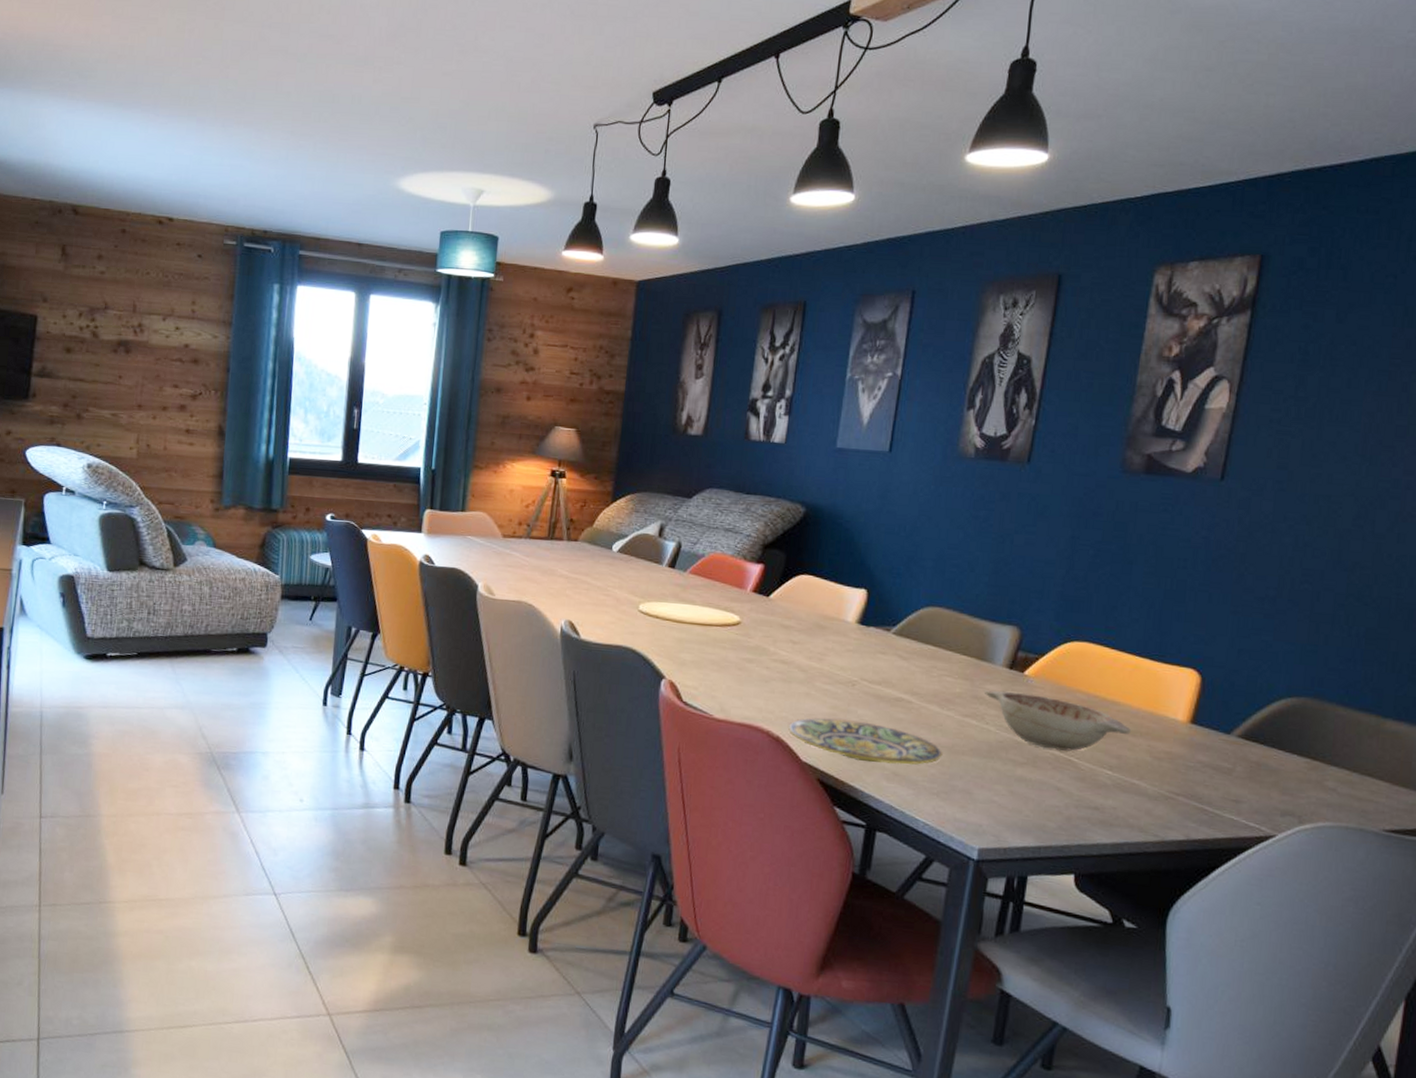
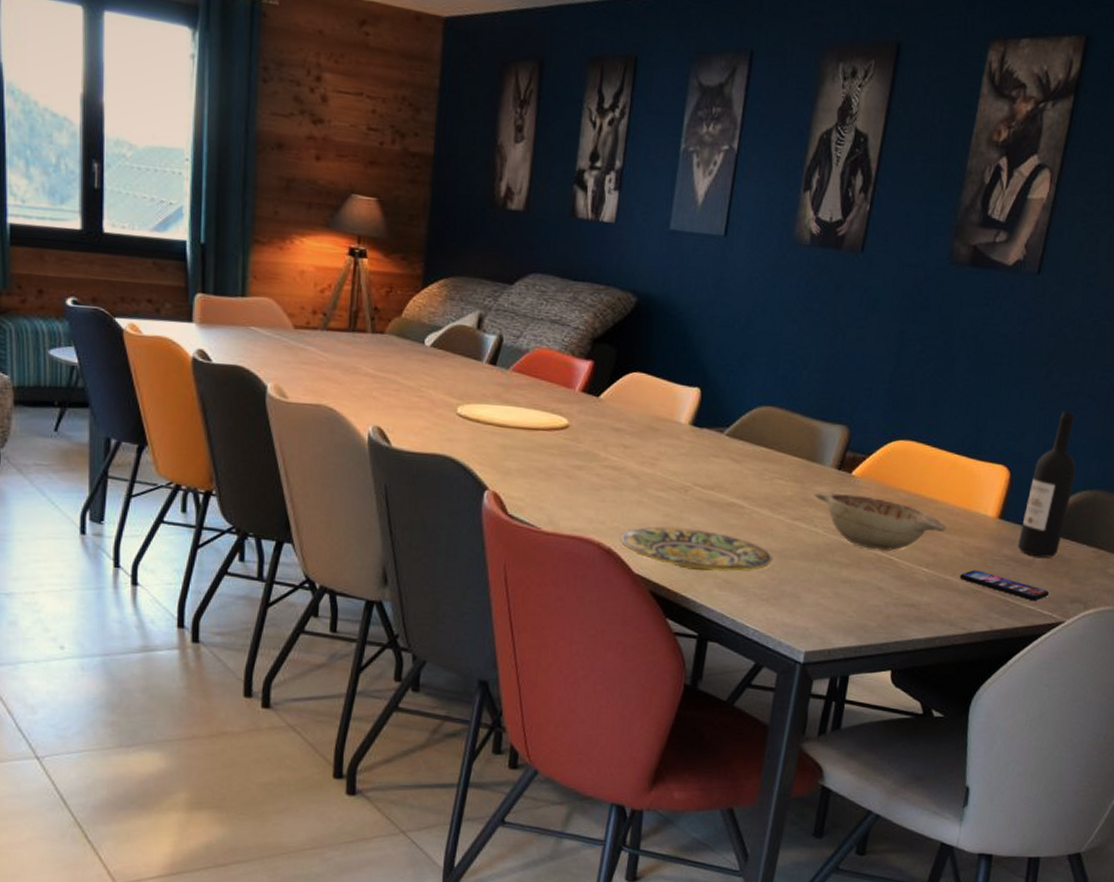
smartphone: none [1148,775,1255,812] -> present [960,570,1050,601]
wine bottle: none [1214,615,1280,767] -> present [1018,411,1077,558]

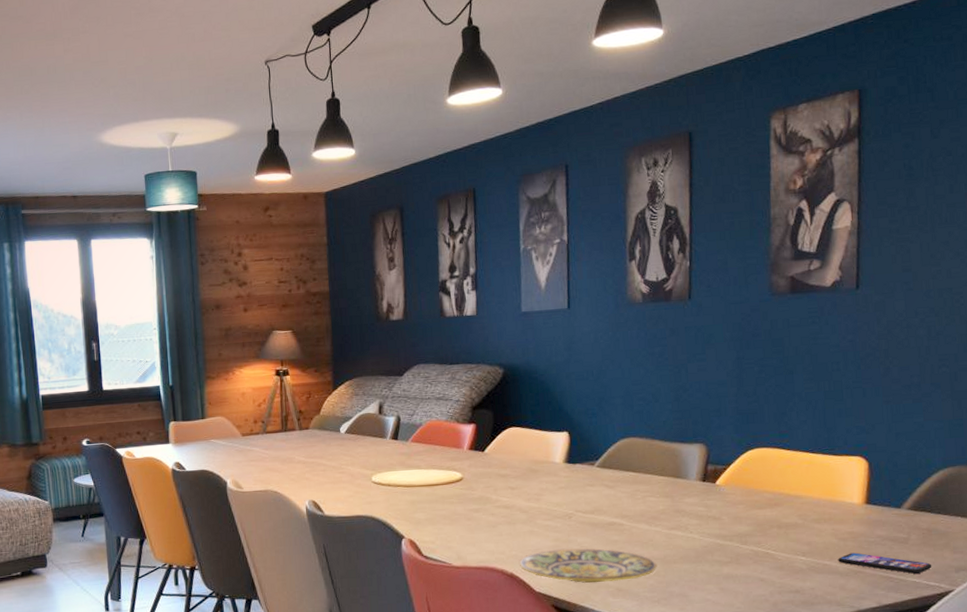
decorative bowl: present [813,492,948,551] -> none [683,500,817,546]
wine bottle: present [1018,411,1077,558] -> none [889,400,935,534]

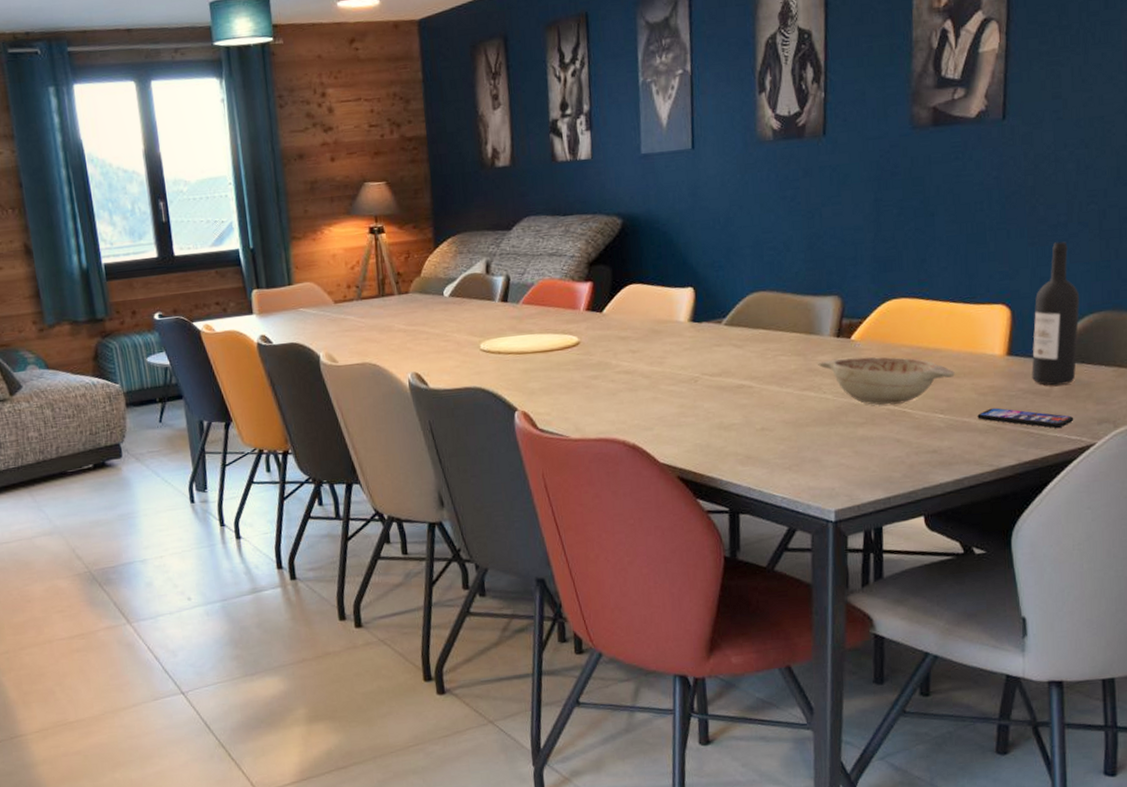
plate: present [518,548,657,583] -> none [641,413,789,452]
decorative bowl: none [683,500,817,546] -> present [817,357,956,405]
wine bottle: none [889,400,935,534] -> present [1031,241,1080,386]

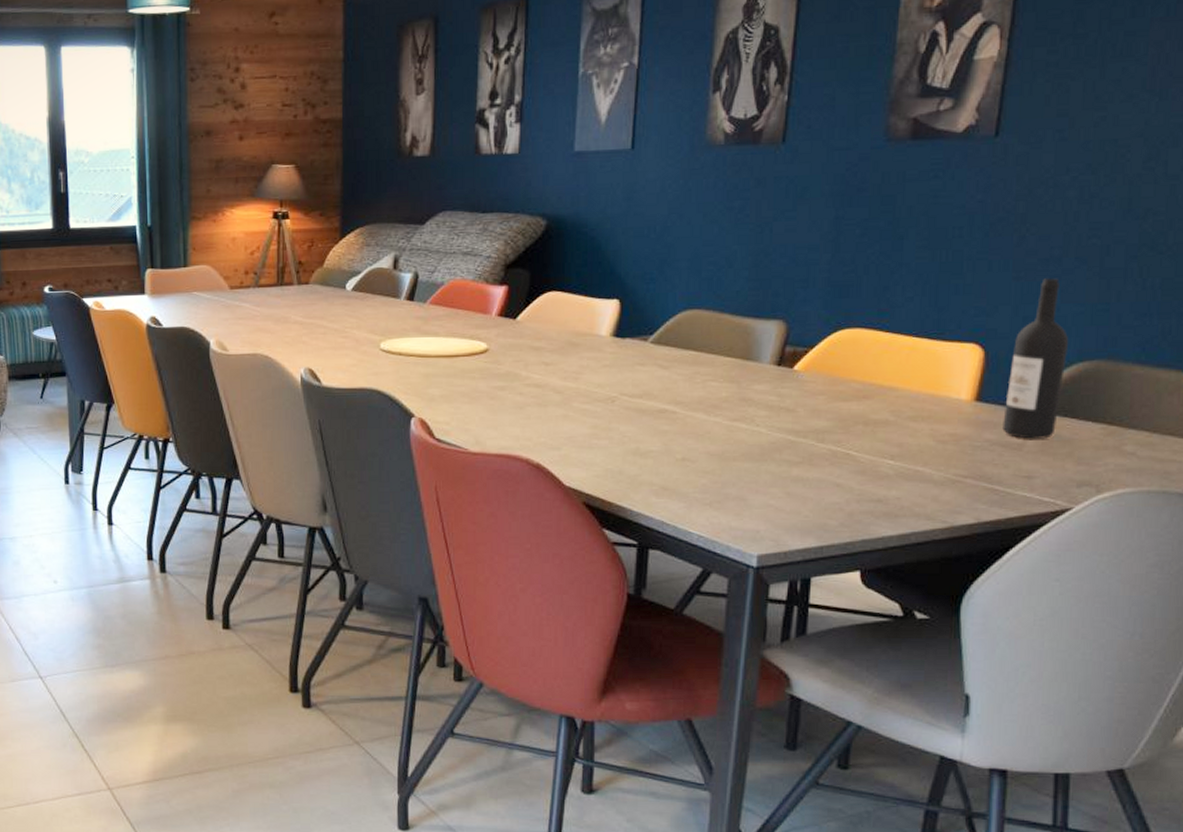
decorative bowl: present [817,357,956,405] -> none [752,389,913,445]
smartphone: present [977,407,1074,429] -> none [933,458,1049,488]

